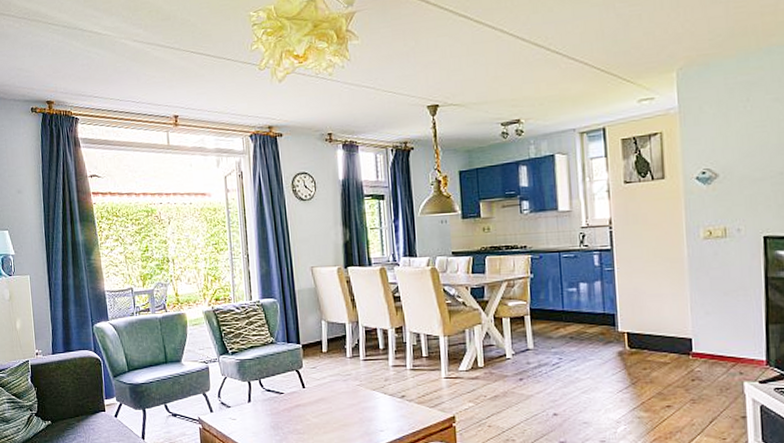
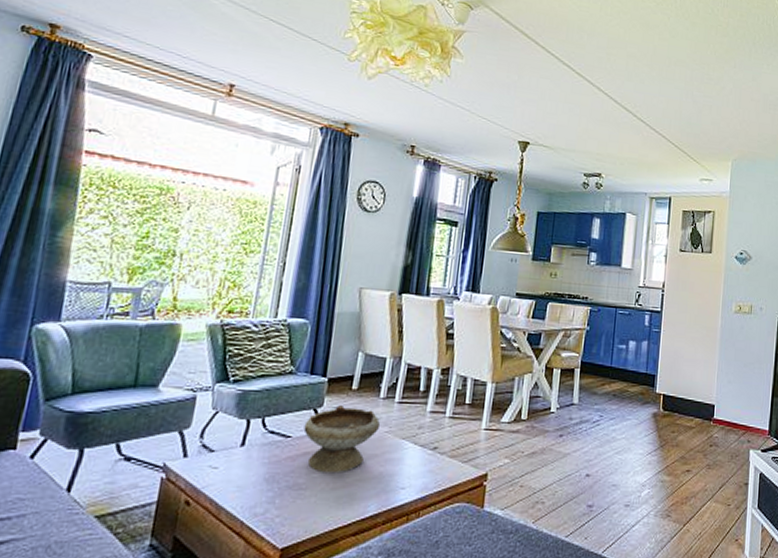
bowl: none [291,366,352,421] -> present [303,405,381,474]

